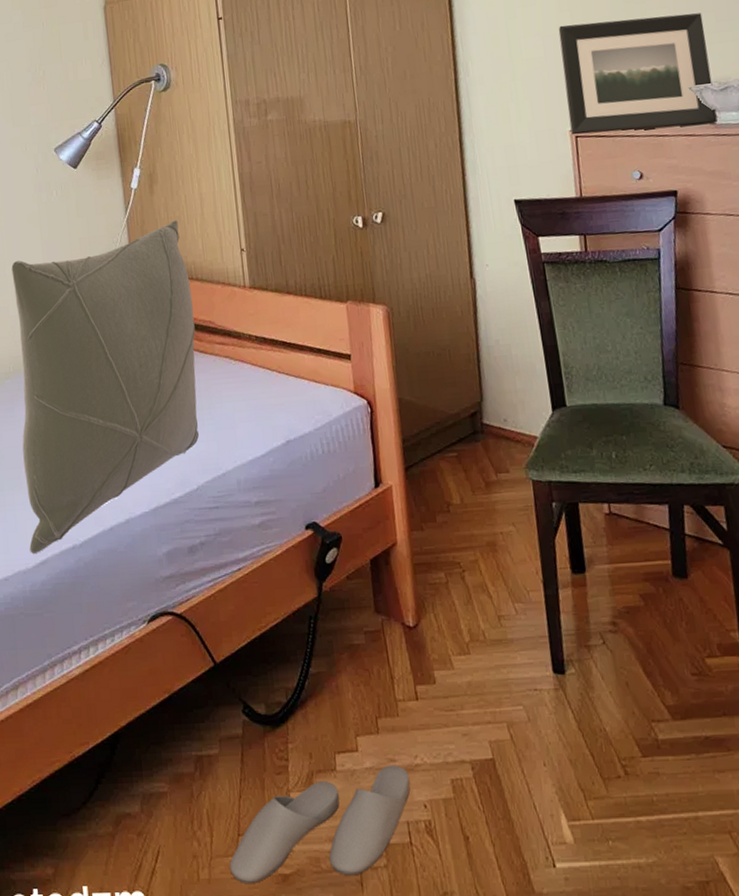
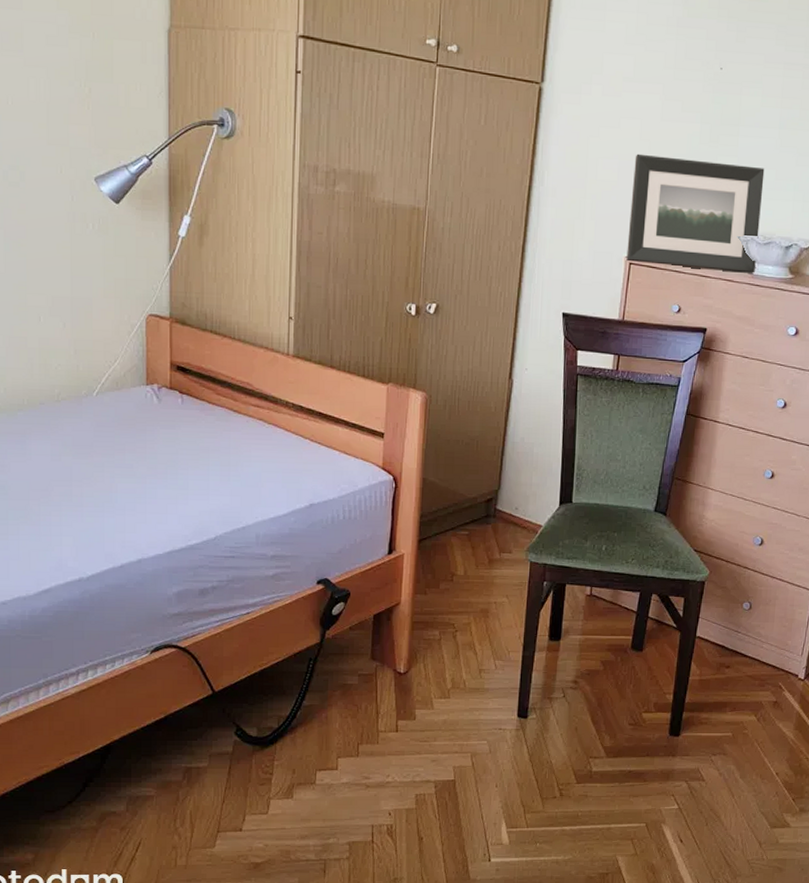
pillow: present [11,220,199,554] -> none [32,276,232,582]
slippers: present [229,765,411,883] -> none [206,781,379,869]

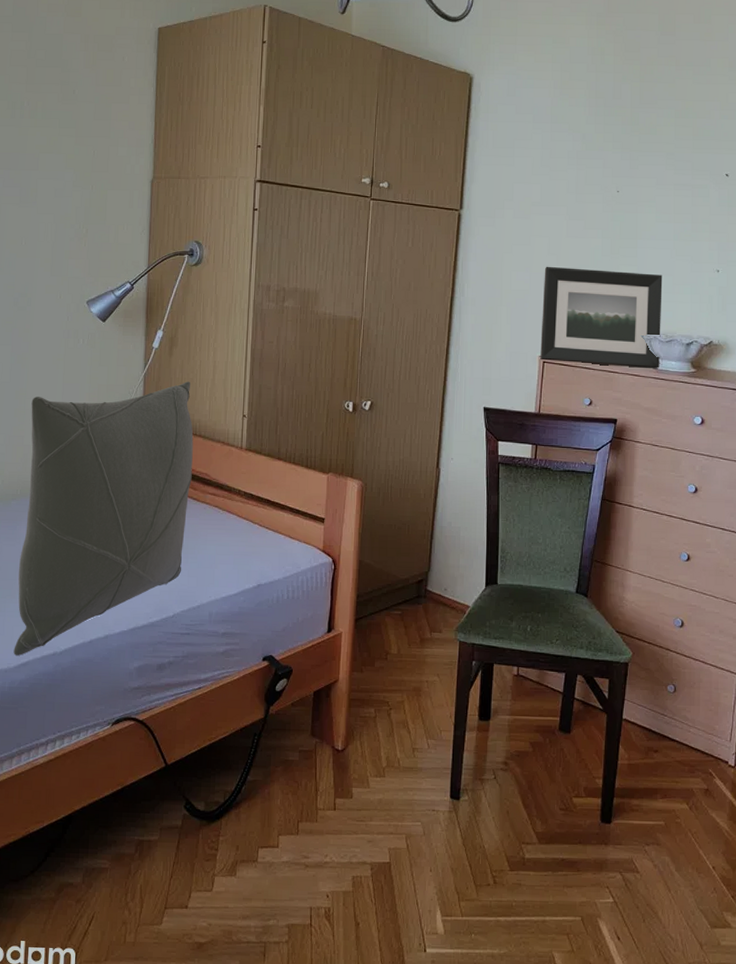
pillow: none [32,276,232,582] -> present [13,381,194,656]

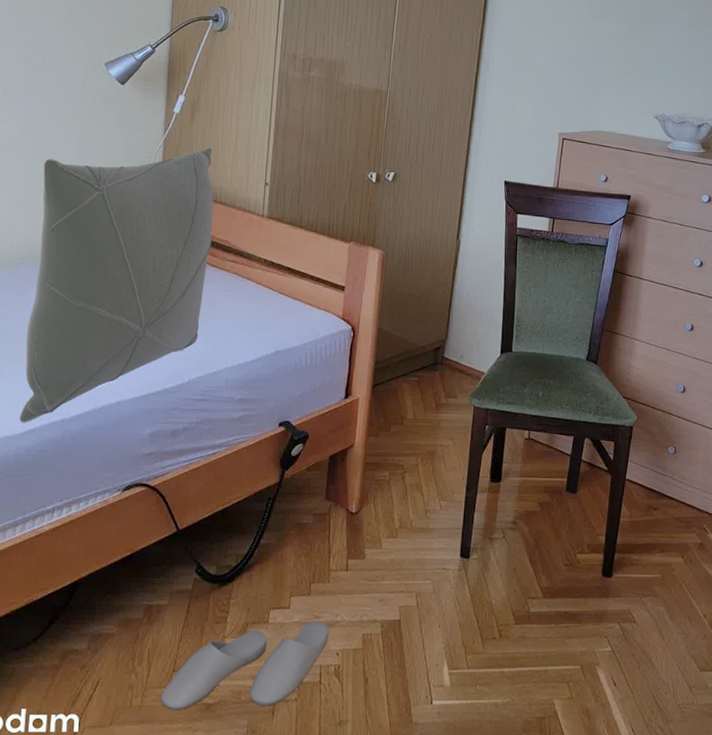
slippers: none [153,861,318,948] -> present [161,621,329,710]
picture frame: present [540,266,663,368] -> none [560,46,678,148]

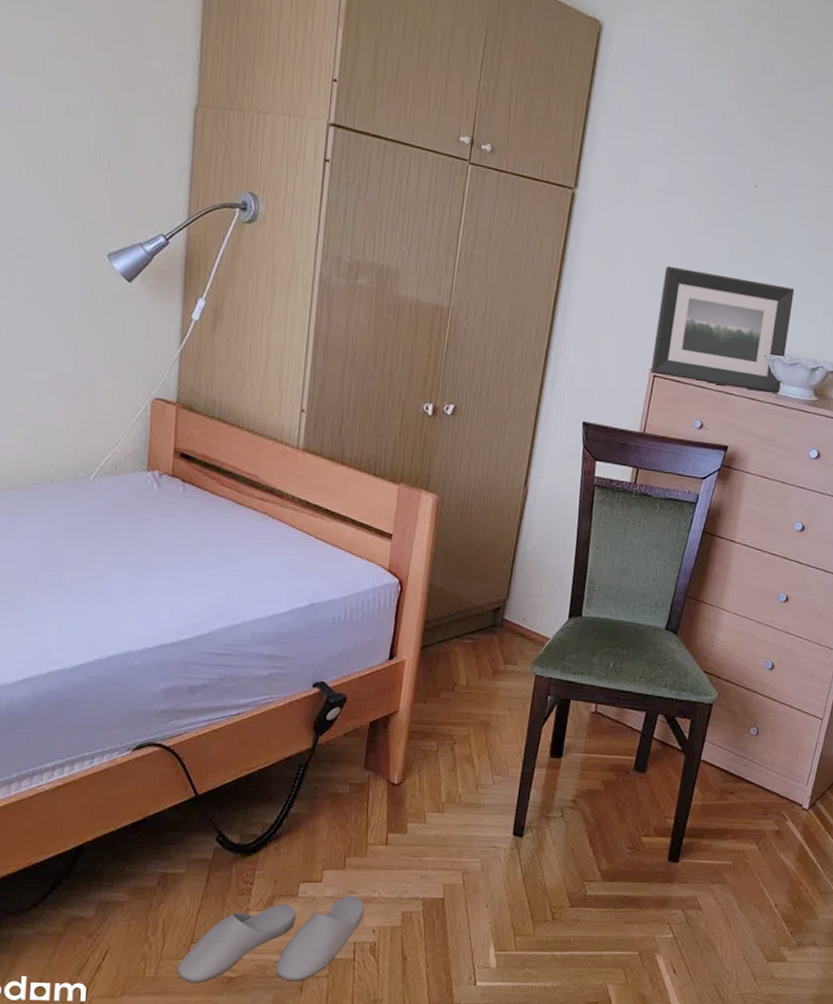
pillow: present [19,147,214,422] -> none [12,364,240,671]
picture frame: none [560,46,678,148] -> present [651,266,795,394]

